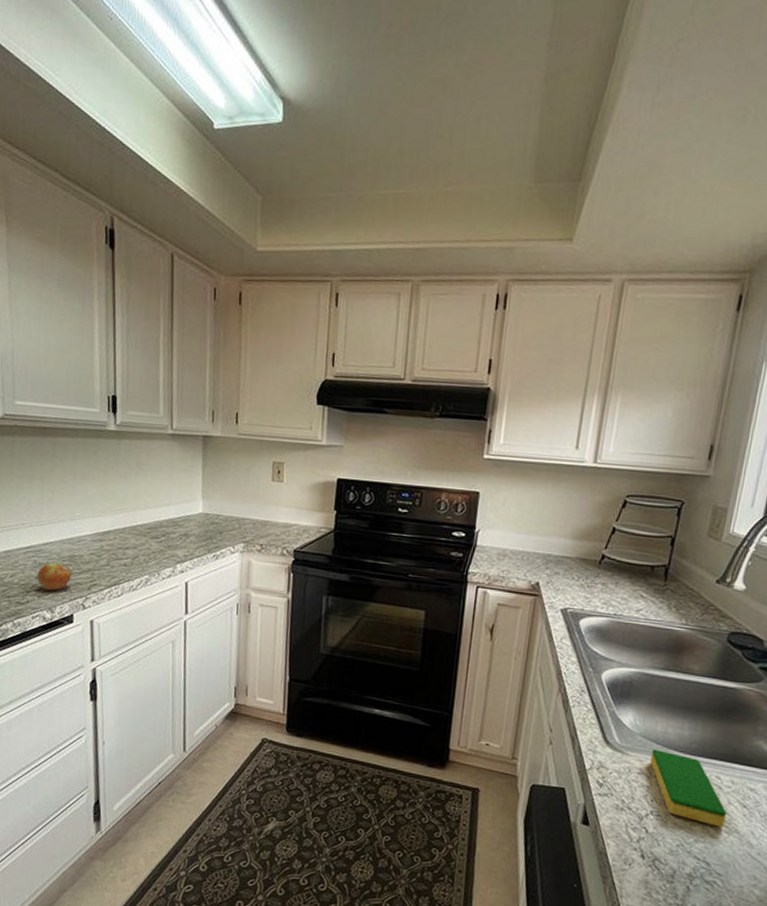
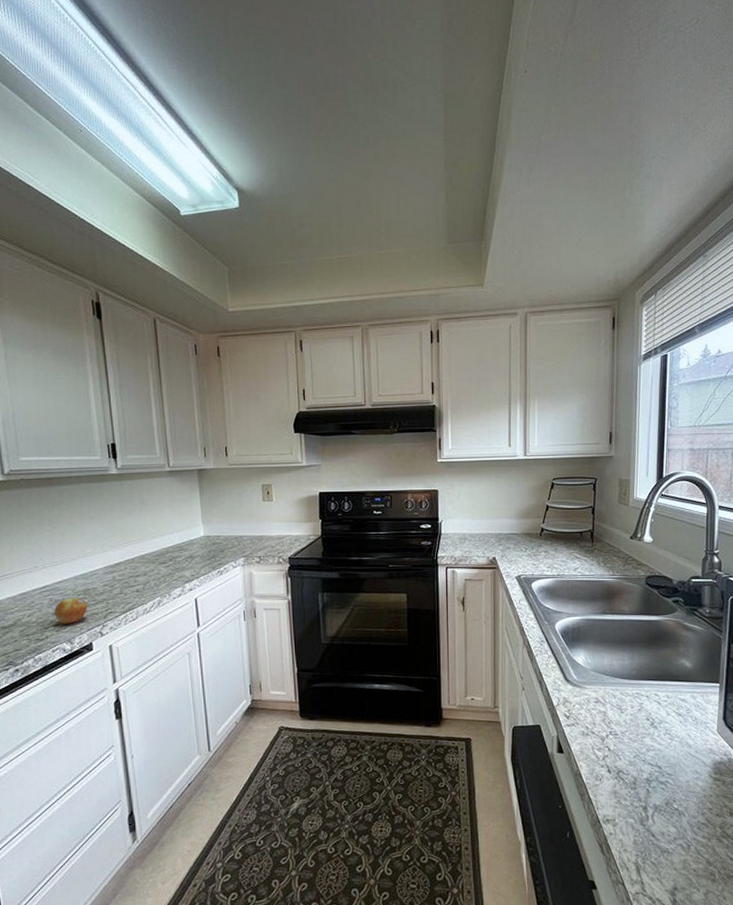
dish sponge: present [649,749,727,828] -> none [602,680,668,735]

